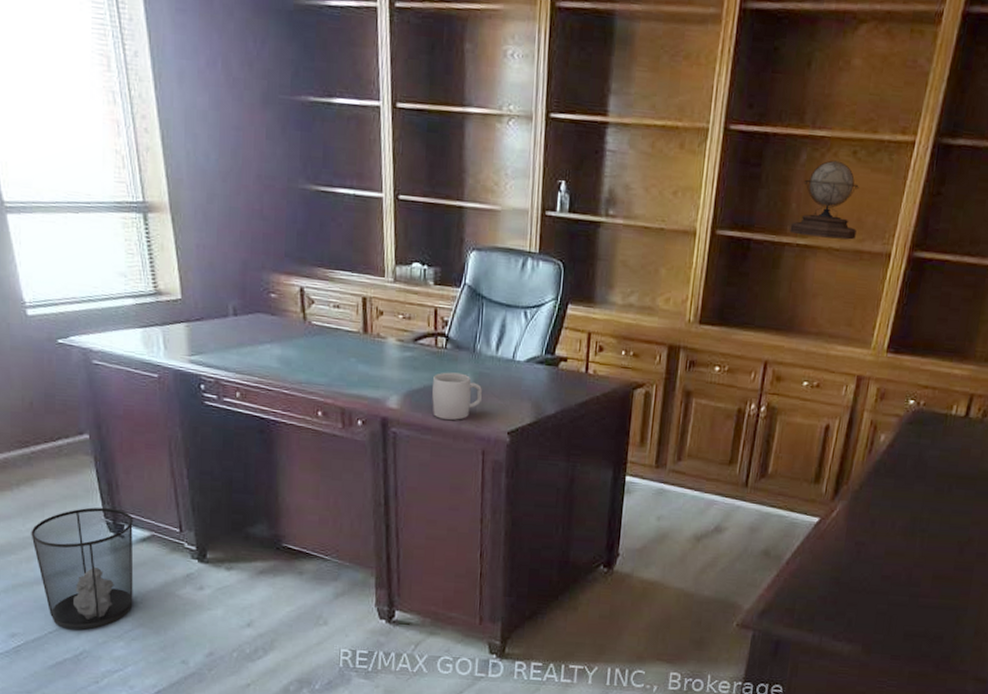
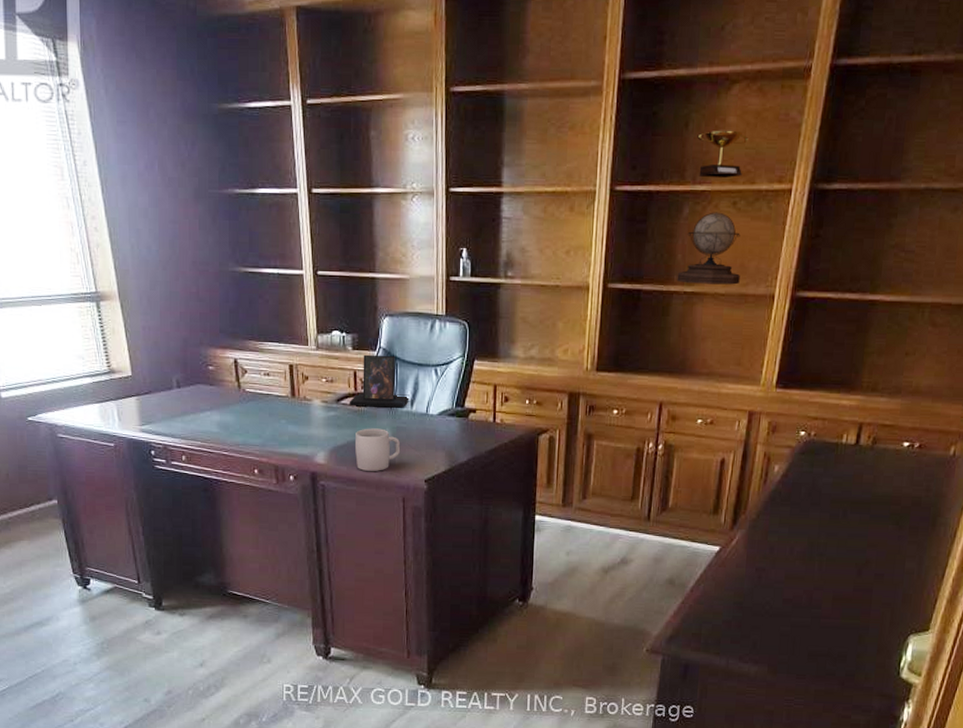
waste bin: present [31,507,134,631] -> none [11,564,100,675]
photo frame: none [427,290,495,352] -> present [349,354,409,408]
award: none [819,72,873,125] -> present [697,130,748,179]

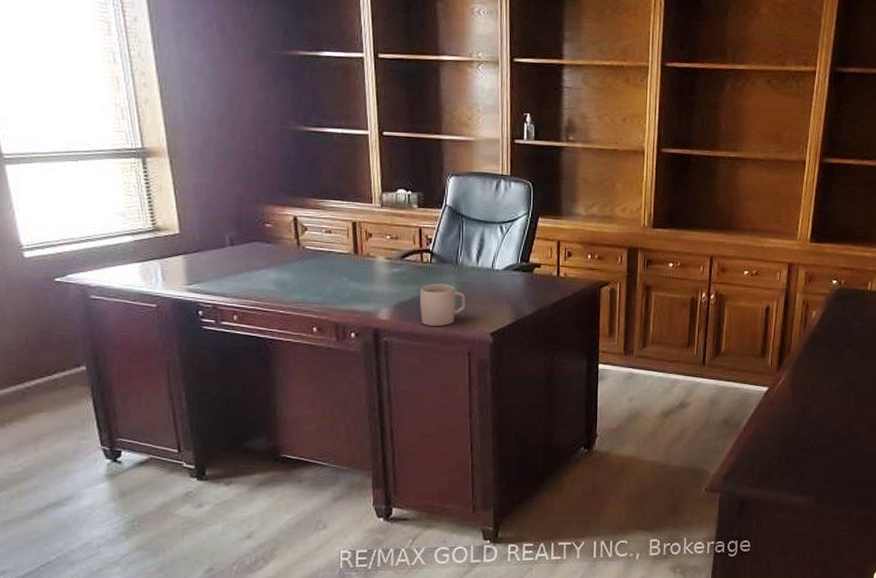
photo frame: present [349,354,409,408] -> none [414,212,475,264]
globe: present [677,212,740,285] -> none [722,88,776,152]
award: present [697,130,748,179] -> none [735,19,778,60]

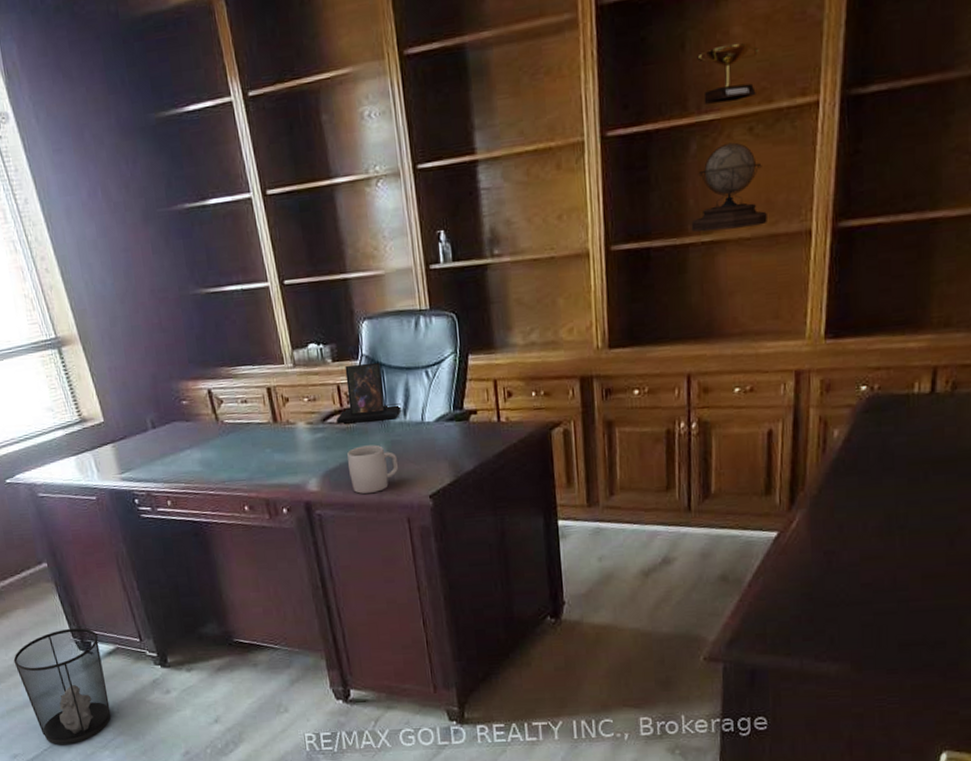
waste bin: none [23,435,131,561] -> present [13,627,111,746]
photo frame: none [414,212,475,264] -> present [335,362,401,425]
globe: none [722,88,776,152] -> present [691,142,767,232]
award: none [735,19,778,60] -> present [697,42,759,104]

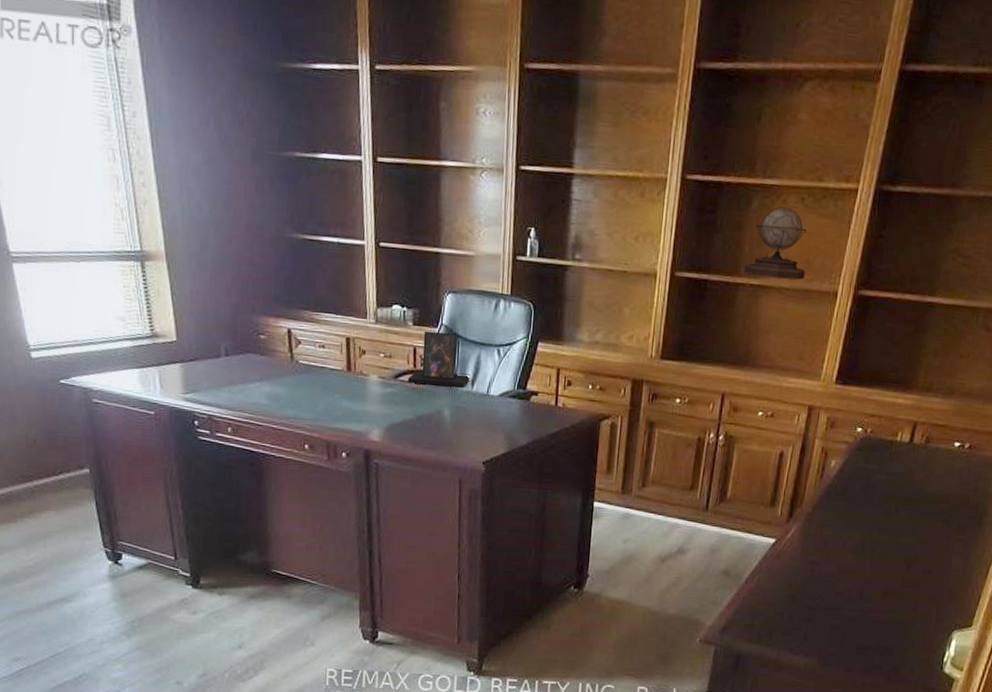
waste bin: present [13,627,111,746] -> none [34,537,131,654]
mug: present [347,444,399,494] -> none [411,406,459,452]
award: present [697,42,759,104] -> none [769,126,818,174]

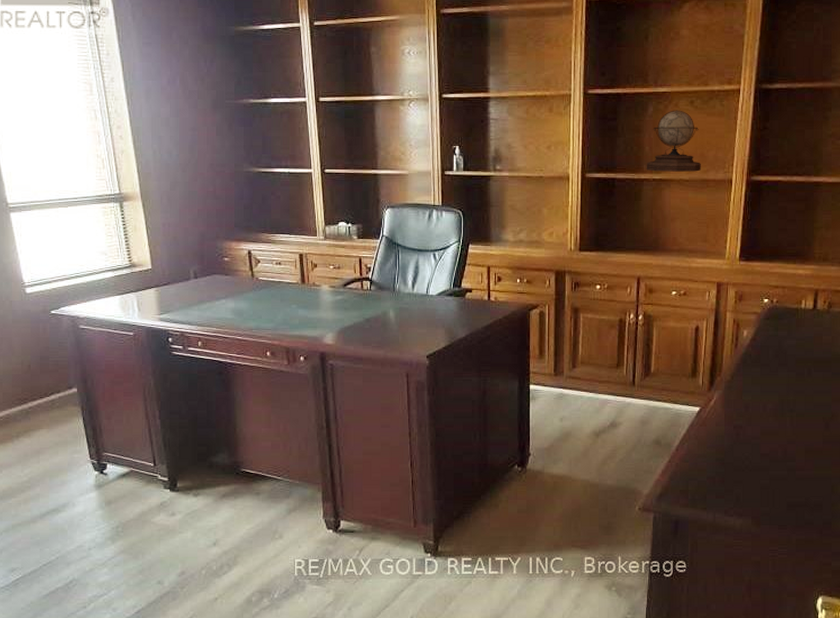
photo frame: present [407,331,470,388] -> none [355,242,411,290]

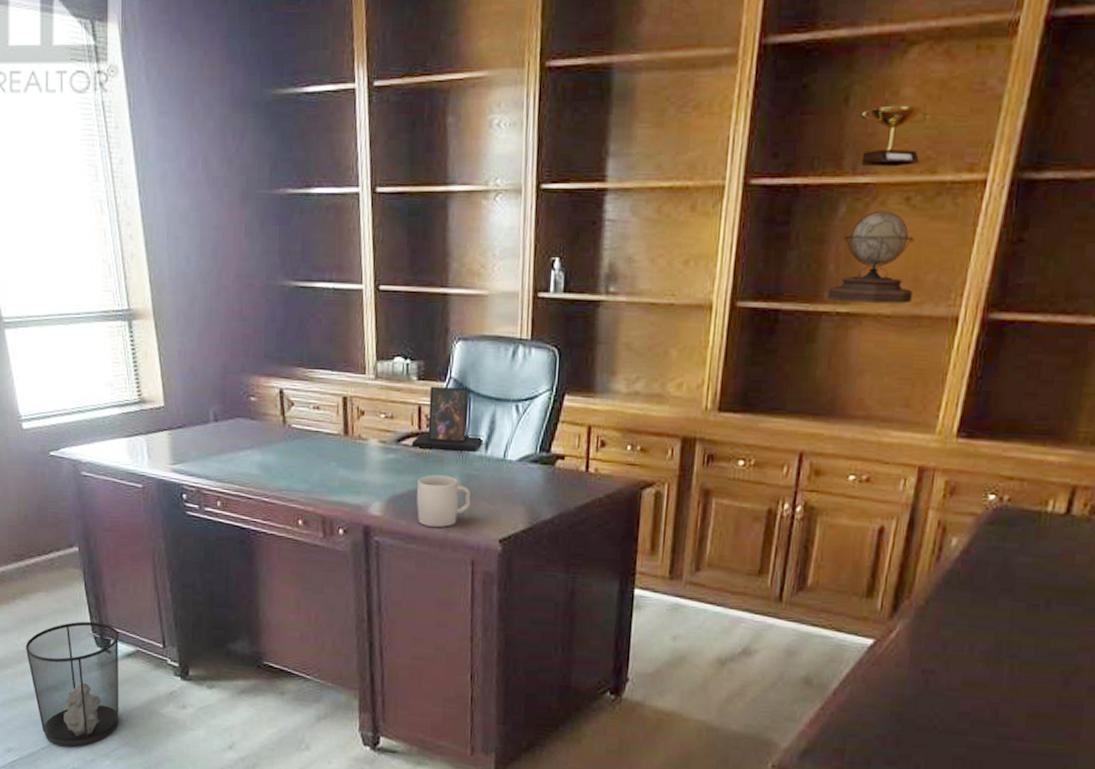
waste bin: none [28,450,115,561] -> present [25,621,119,748]
photo frame: none [355,242,411,290] -> present [411,386,484,452]
mug: none [360,309,404,350] -> present [416,474,471,528]
award: none [656,41,700,82] -> present [860,105,930,167]

